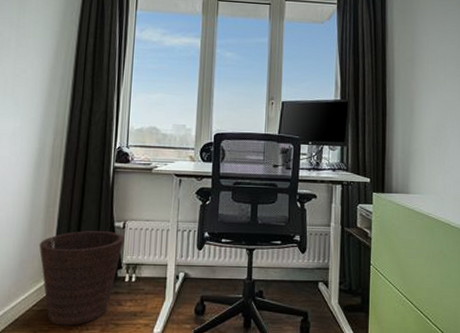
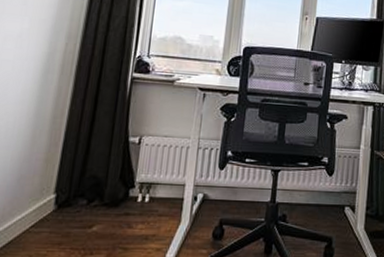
basket: present [39,231,125,326] -> none [41,145,140,250]

